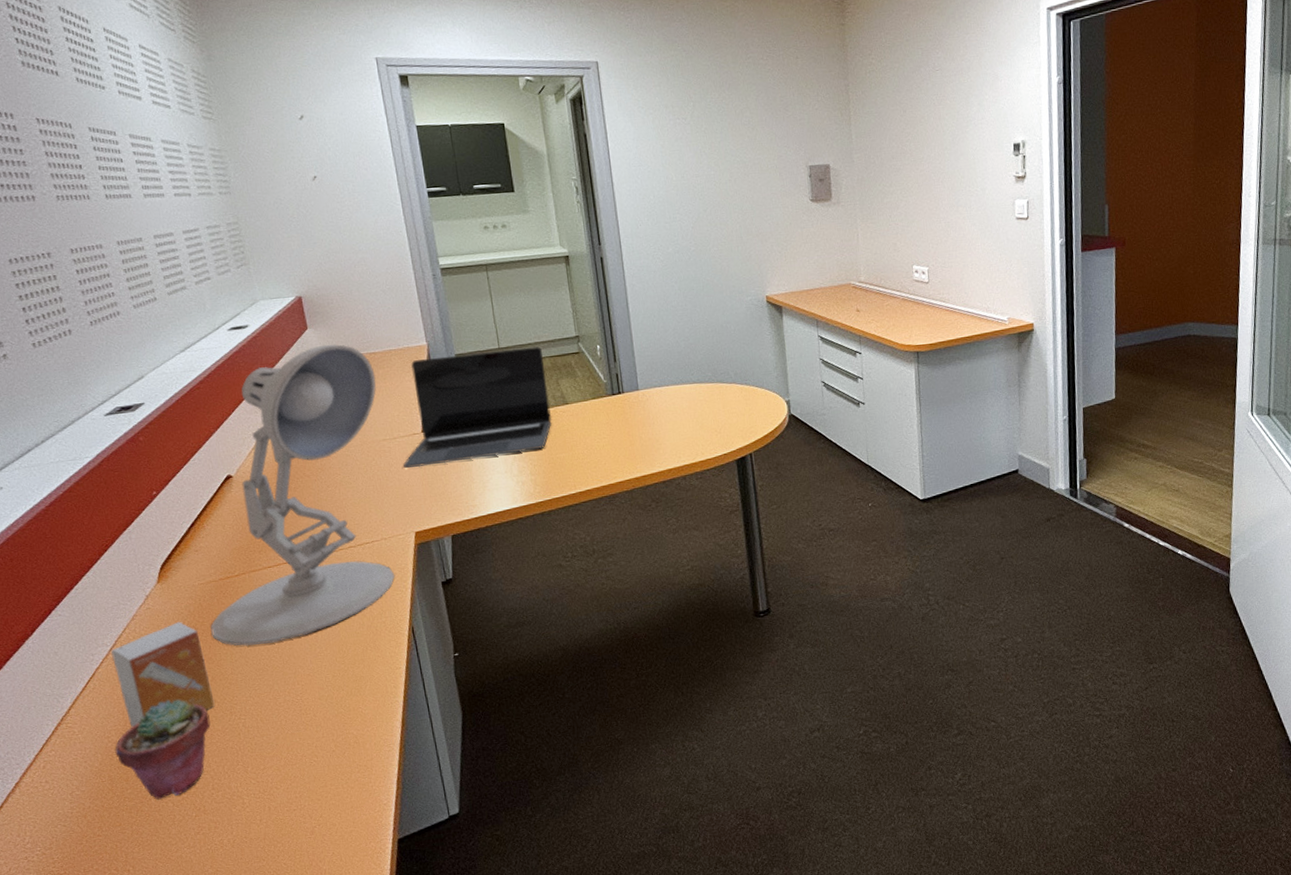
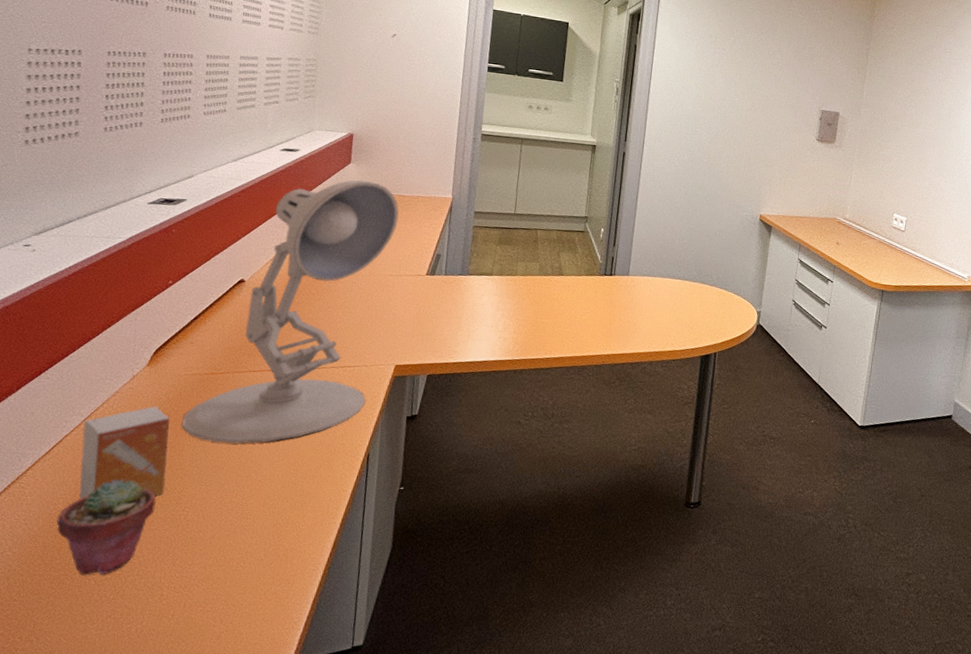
laptop: present [403,346,552,469] -> none [401,209,552,311]

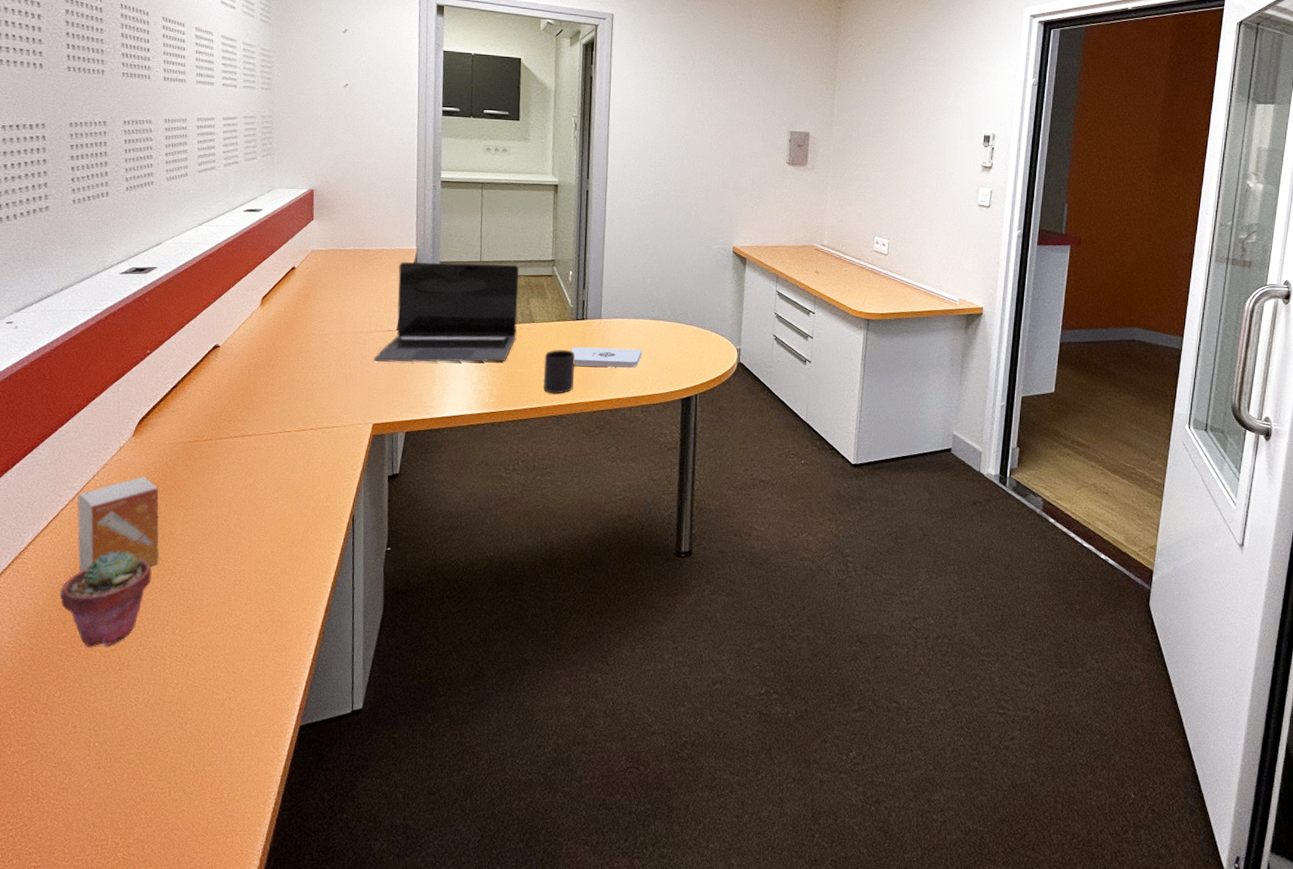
desk lamp: present [181,180,399,444] -> none [170,236,365,510]
laptop: none [401,209,552,311] -> present [374,261,519,363]
mug: none [567,303,601,346] -> present [543,350,575,394]
notepad: none [597,300,667,324] -> present [570,346,642,368]

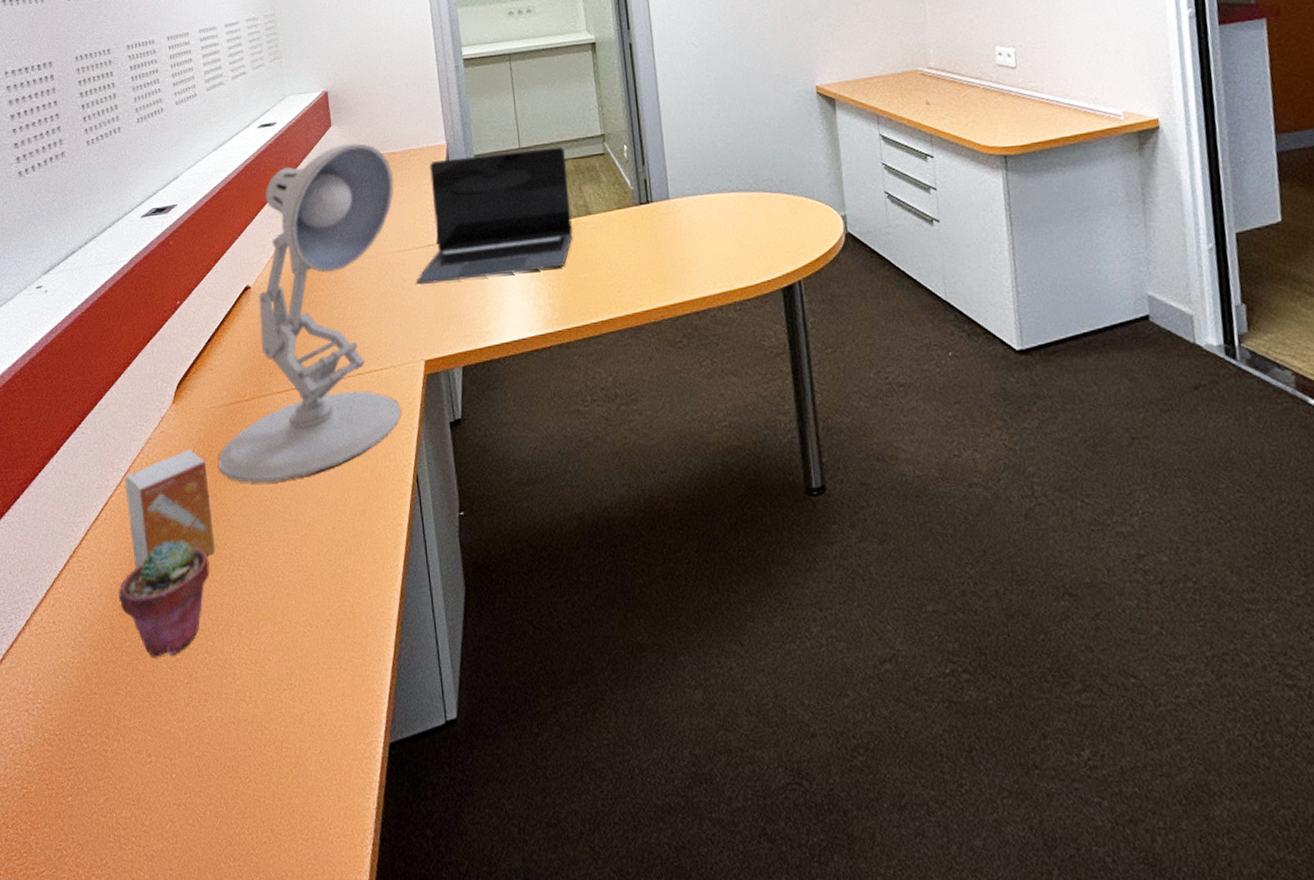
desk lamp: none [170,236,365,510] -> present [218,142,402,484]
mug: present [543,350,575,394] -> none [609,243,648,300]
notepad: present [570,346,642,368] -> none [638,231,725,261]

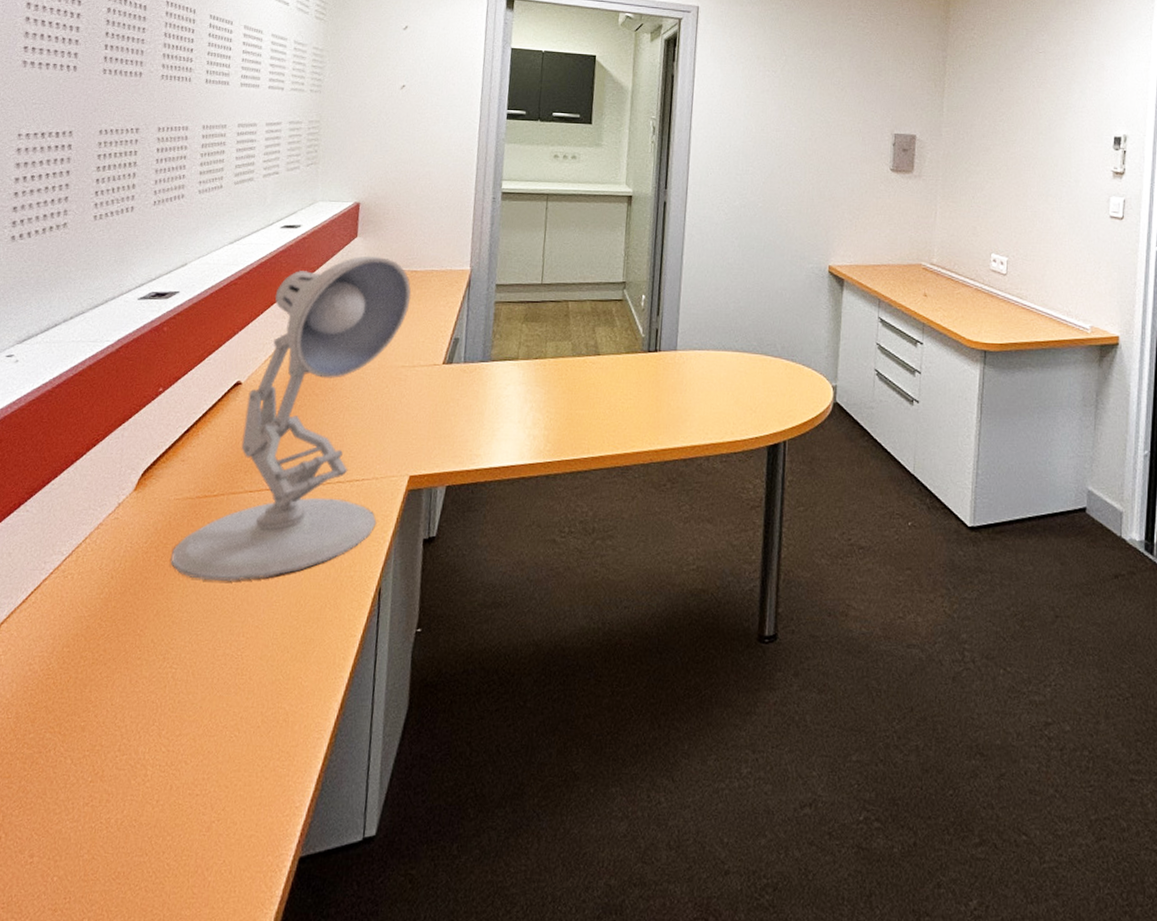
potted succulent: present [118,539,210,658] -> none [31,630,141,753]
small box: present [125,448,216,569] -> none [57,538,158,657]
laptop: present [417,146,574,286] -> none [415,284,585,403]

